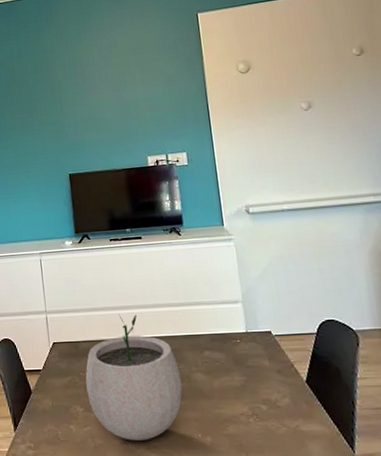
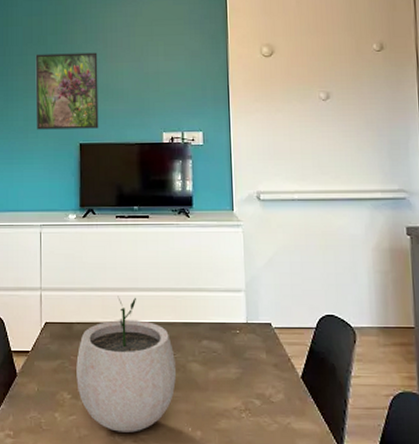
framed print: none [19,86,86,165] -> present [35,52,99,130]

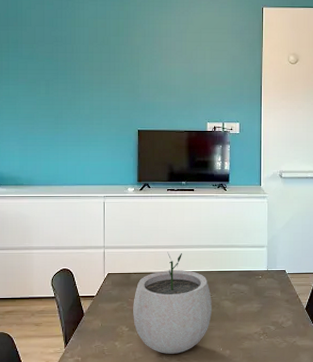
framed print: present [35,52,99,130] -> none [100,53,154,118]

